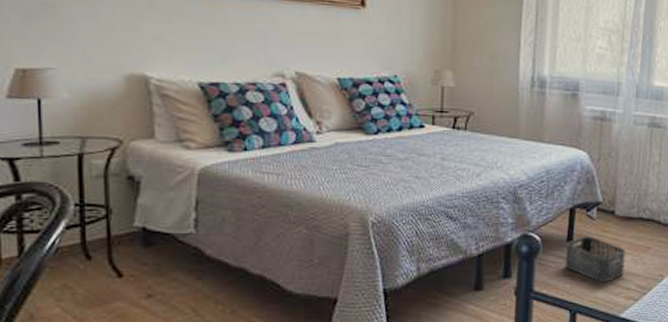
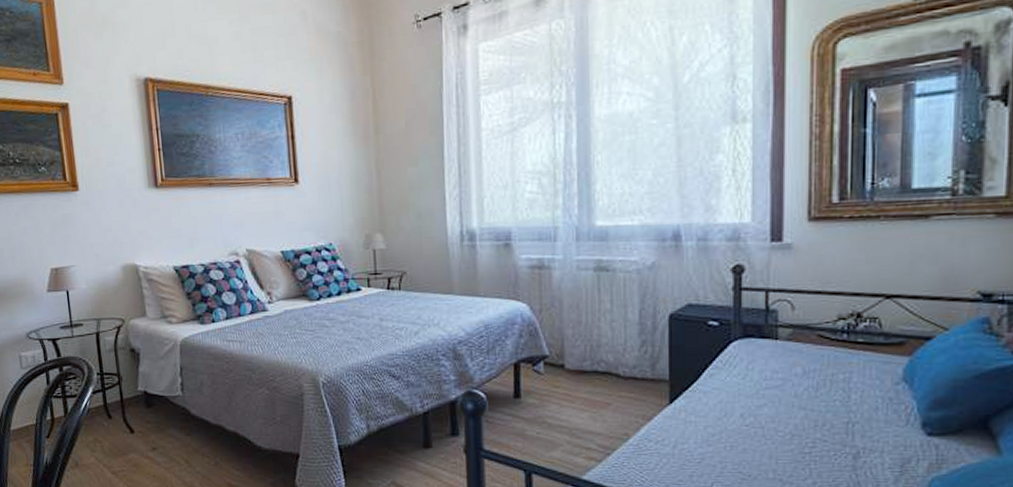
storage bin: present [566,236,626,283] -> none [514,392,582,442]

